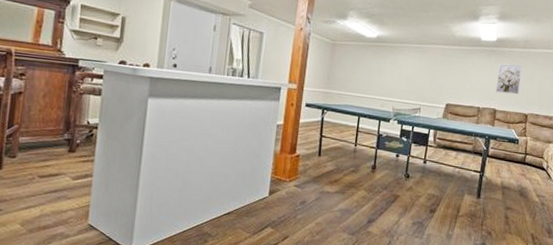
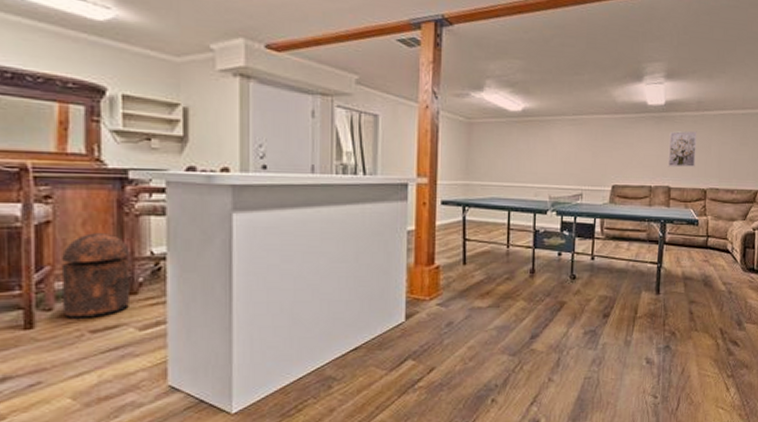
trash can: none [22,103,73,167] -> present [61,233,130,319]

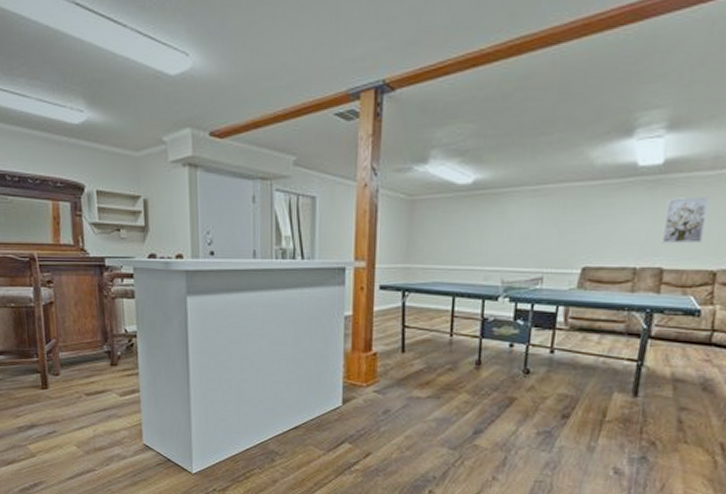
trash can: present [61,233,130,319] -> none [63,313,112,383]

